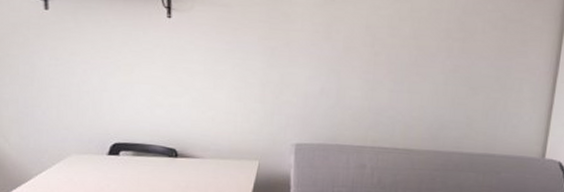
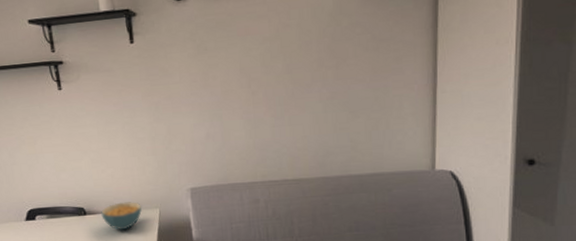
cereal bowl: none [194,149,241,179] -> present [101,202,142,230]

